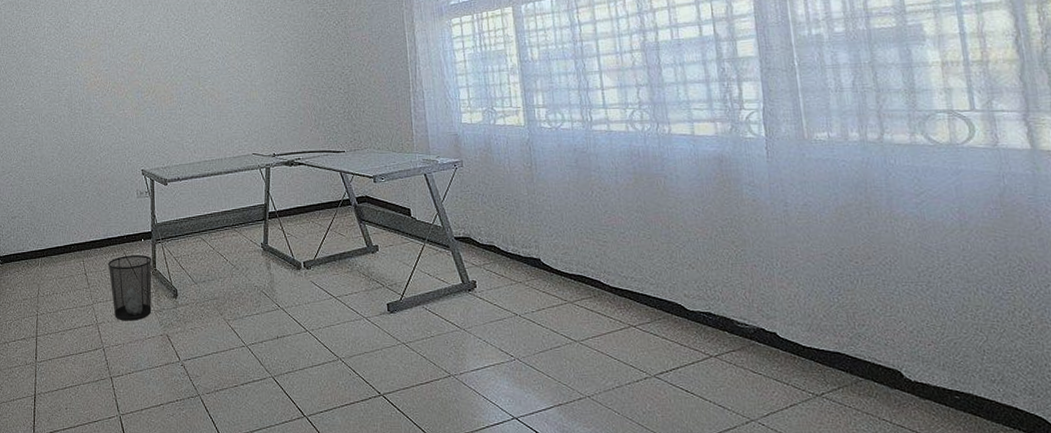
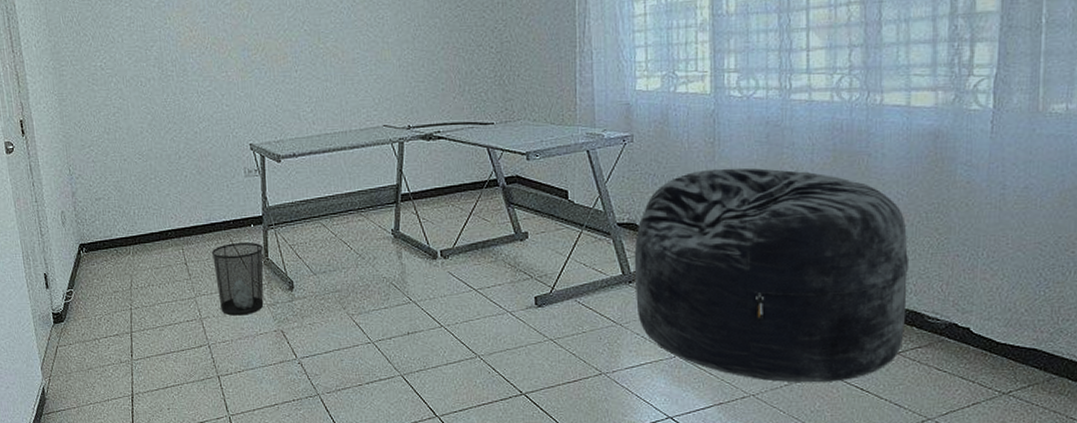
bean bag chair: none [471,188,718,385] -> present [634,167,910,383]

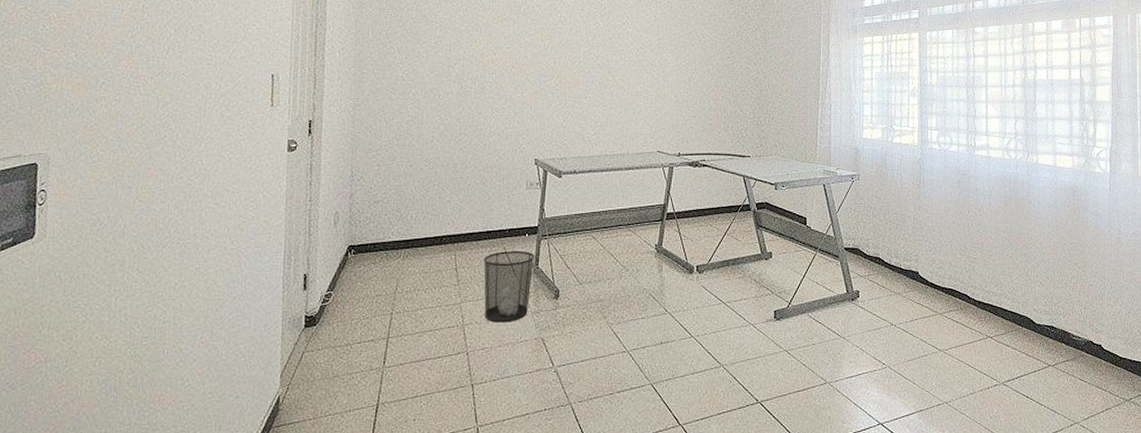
bean bag chair: present [634,167,910,383] -> none [856,206,1059,392]

